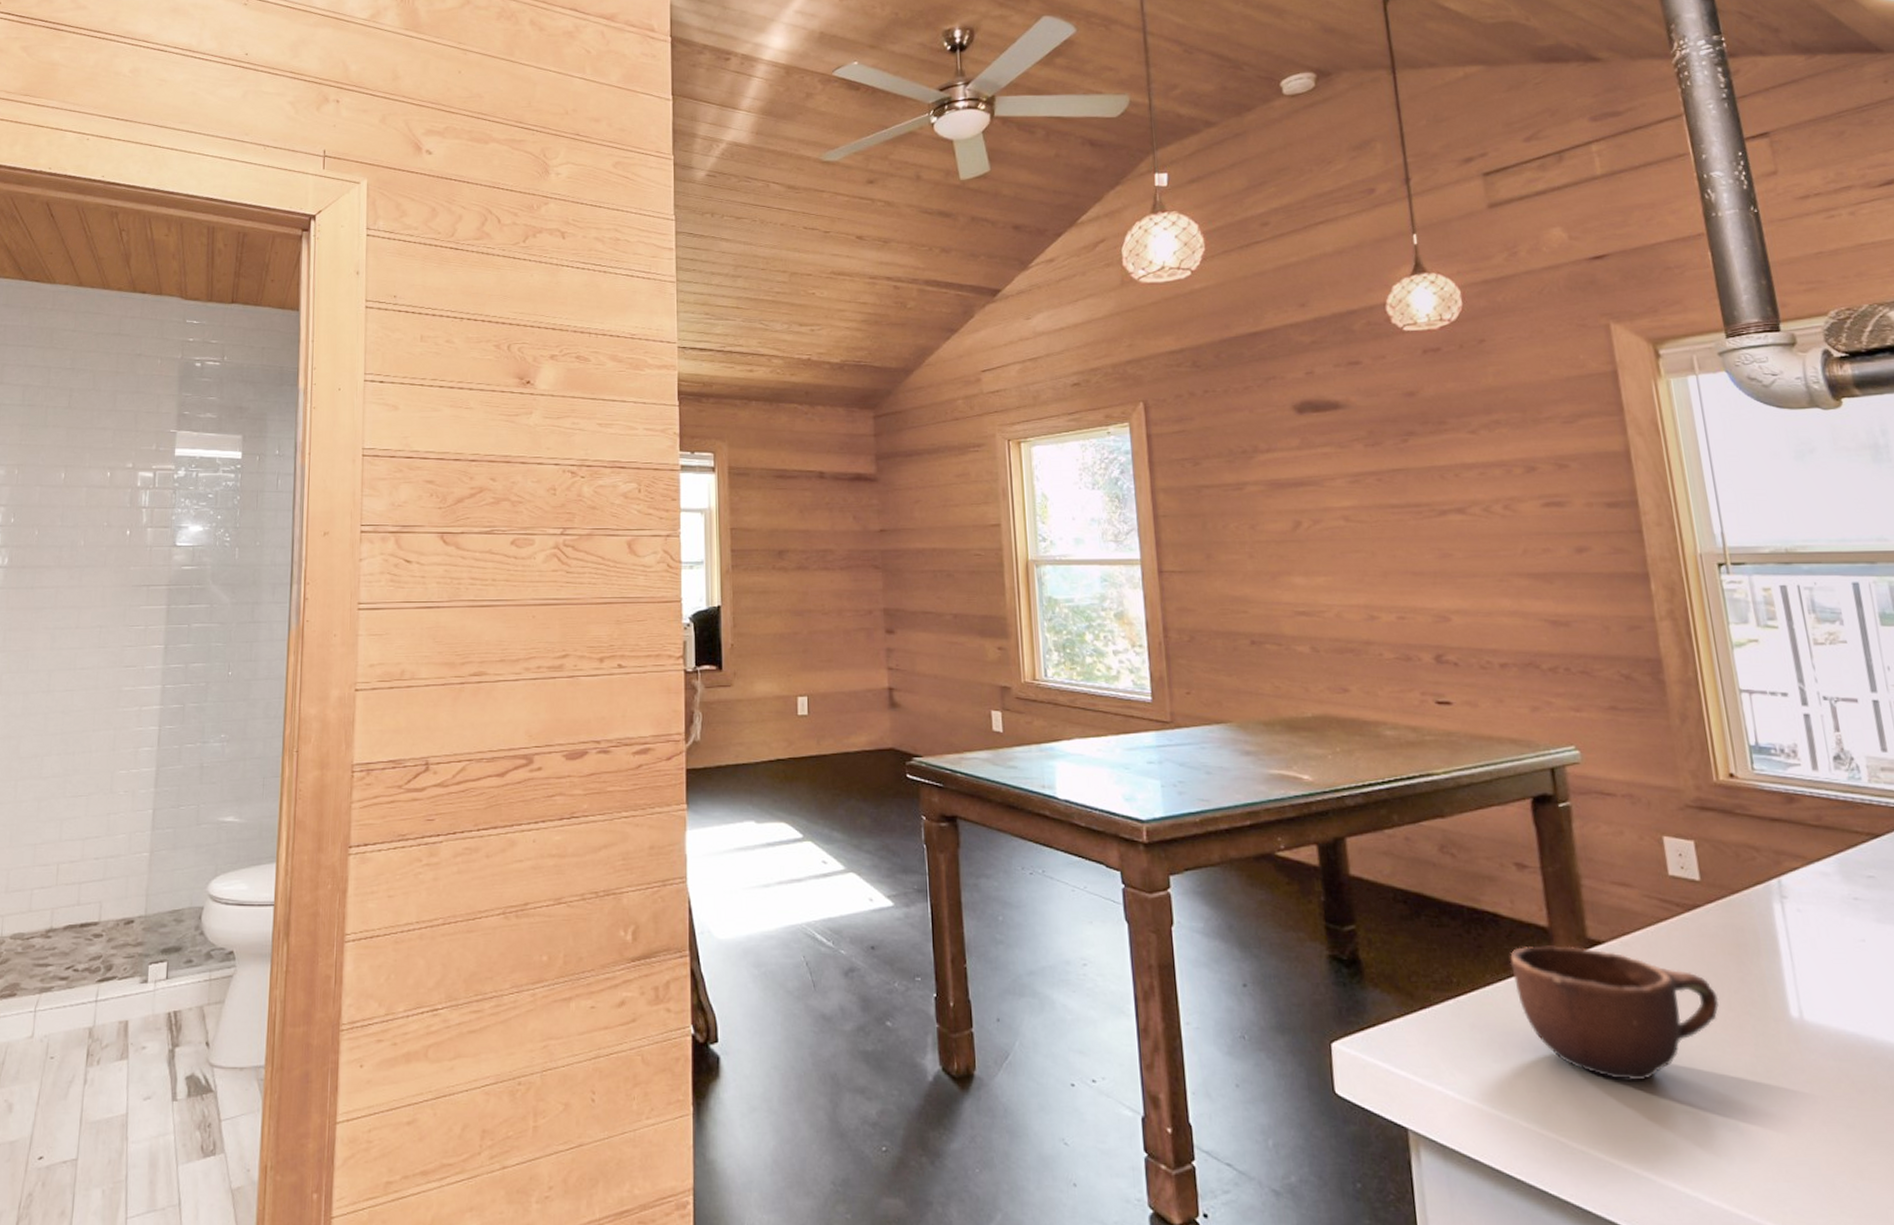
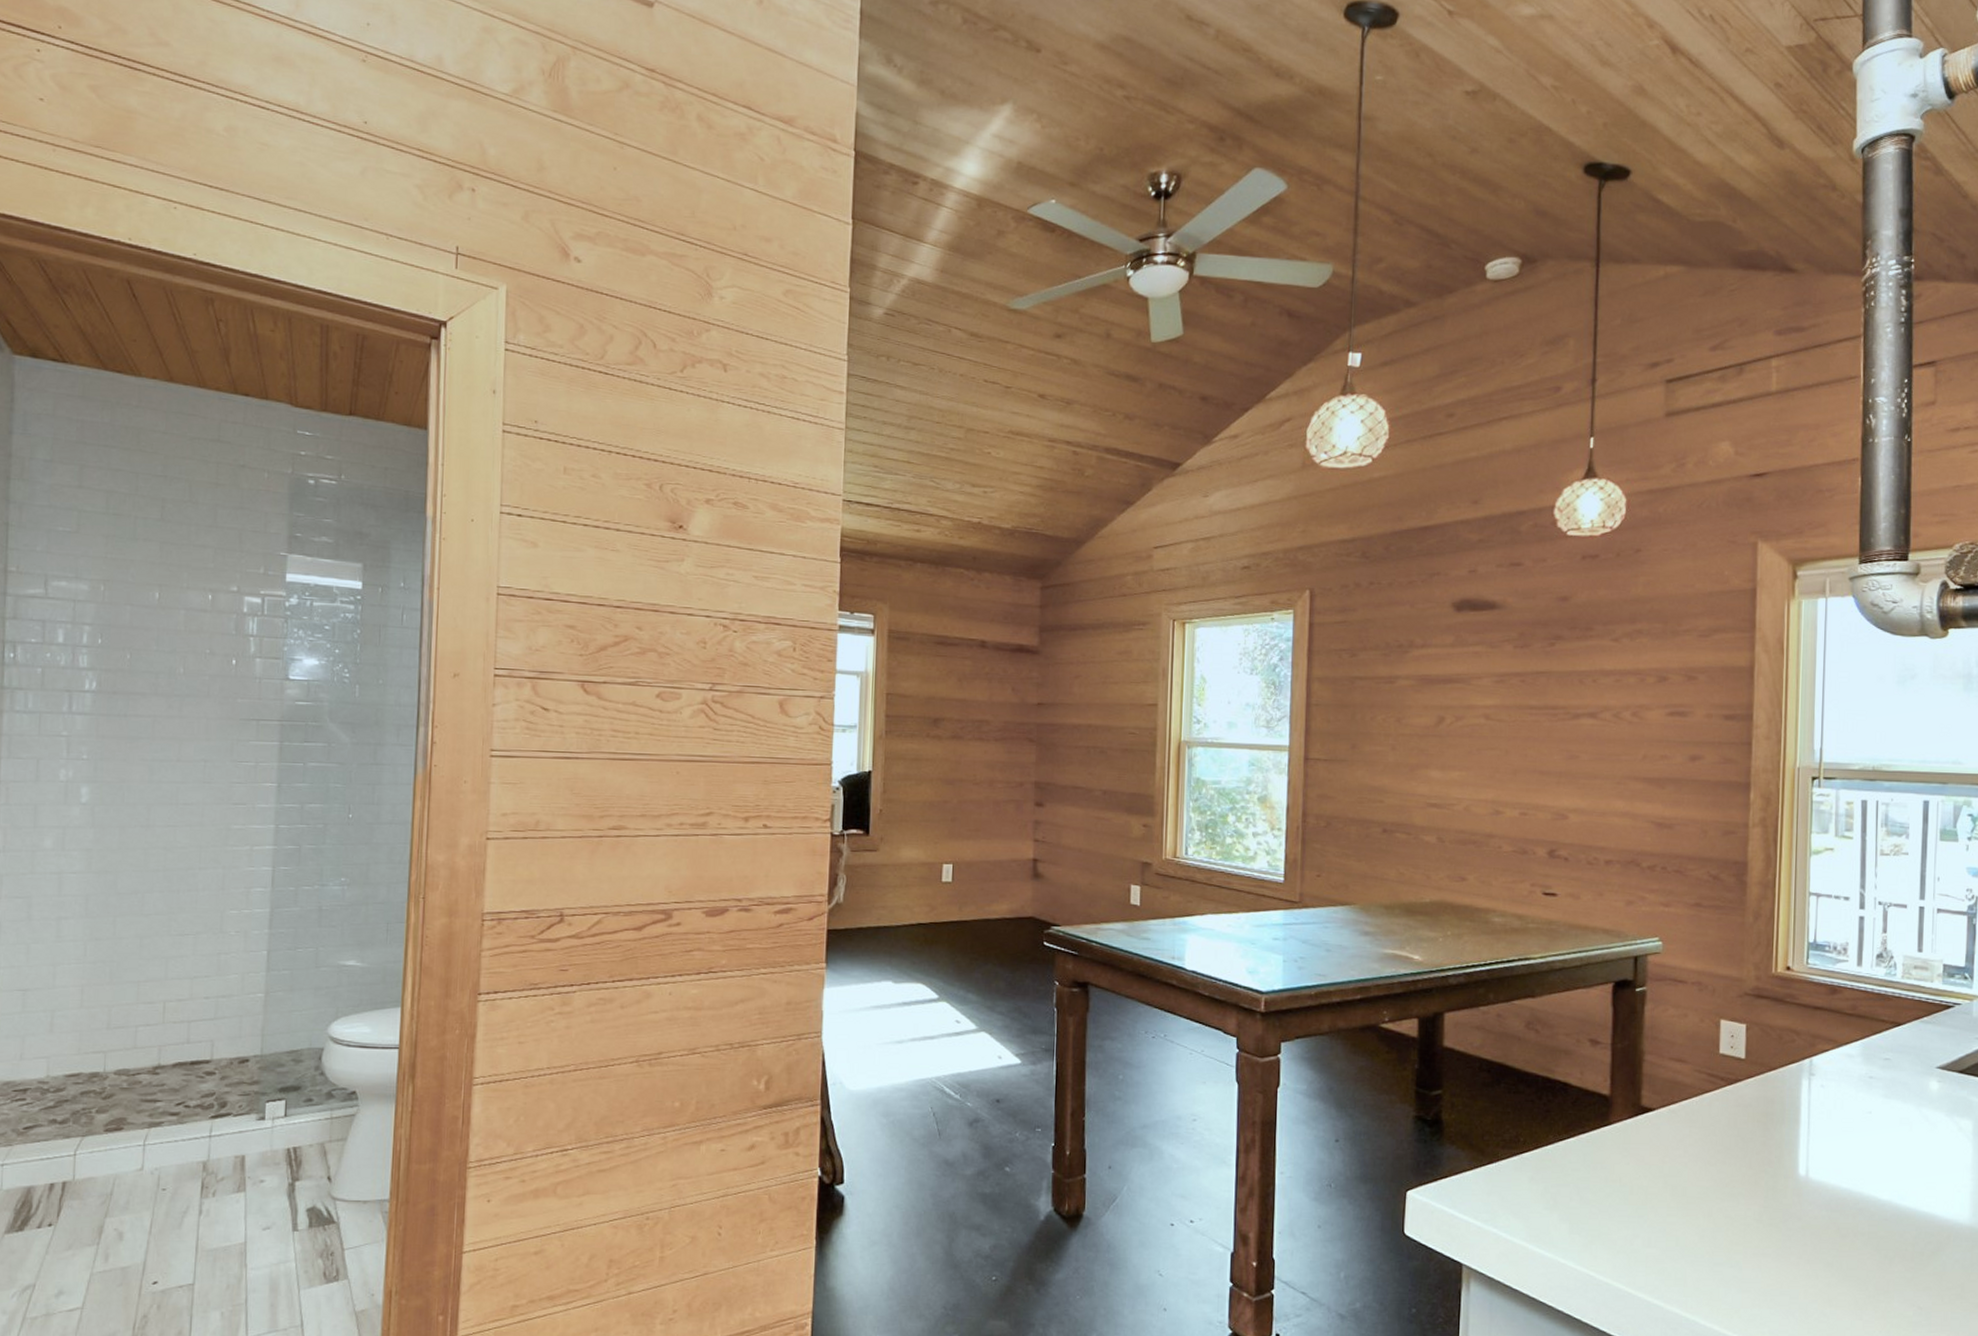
mug: present [1509,945,1719,1080] -> none [1571,1111,1742,1225]

